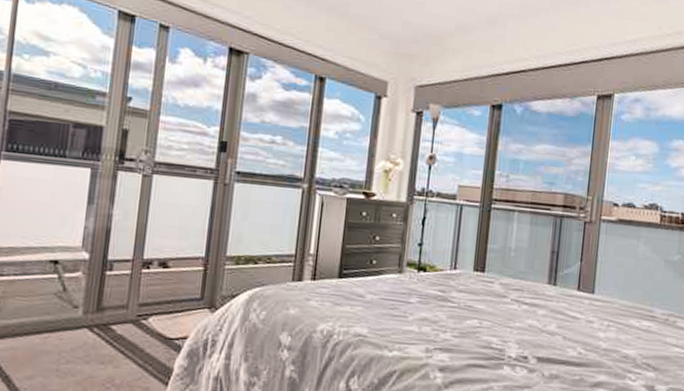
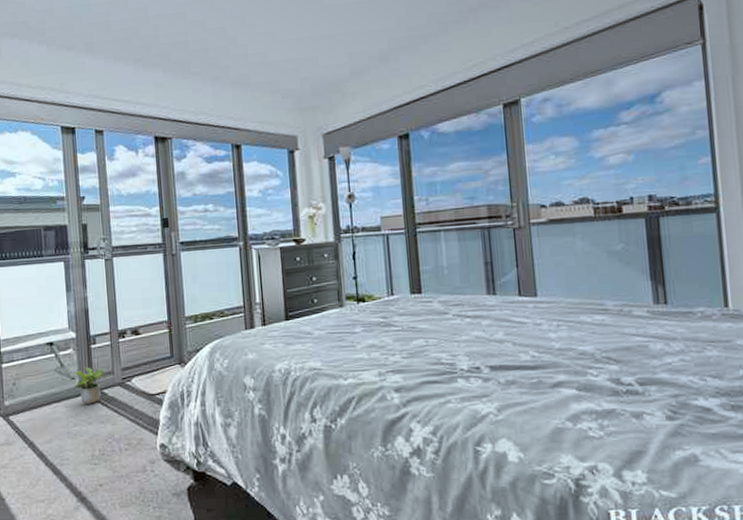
potted plant: none [72,295,117,340] -> present [72,367,105,404]

